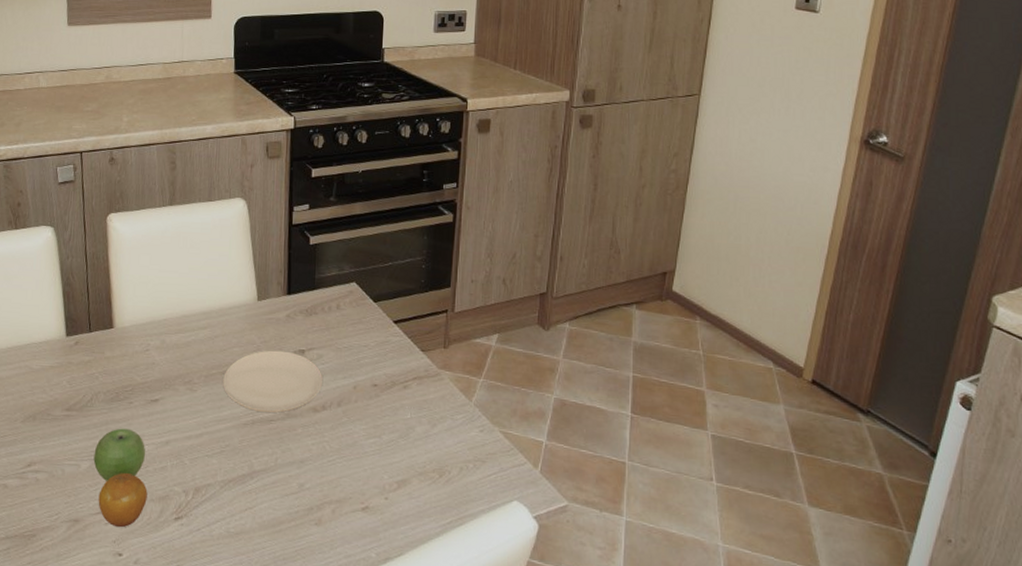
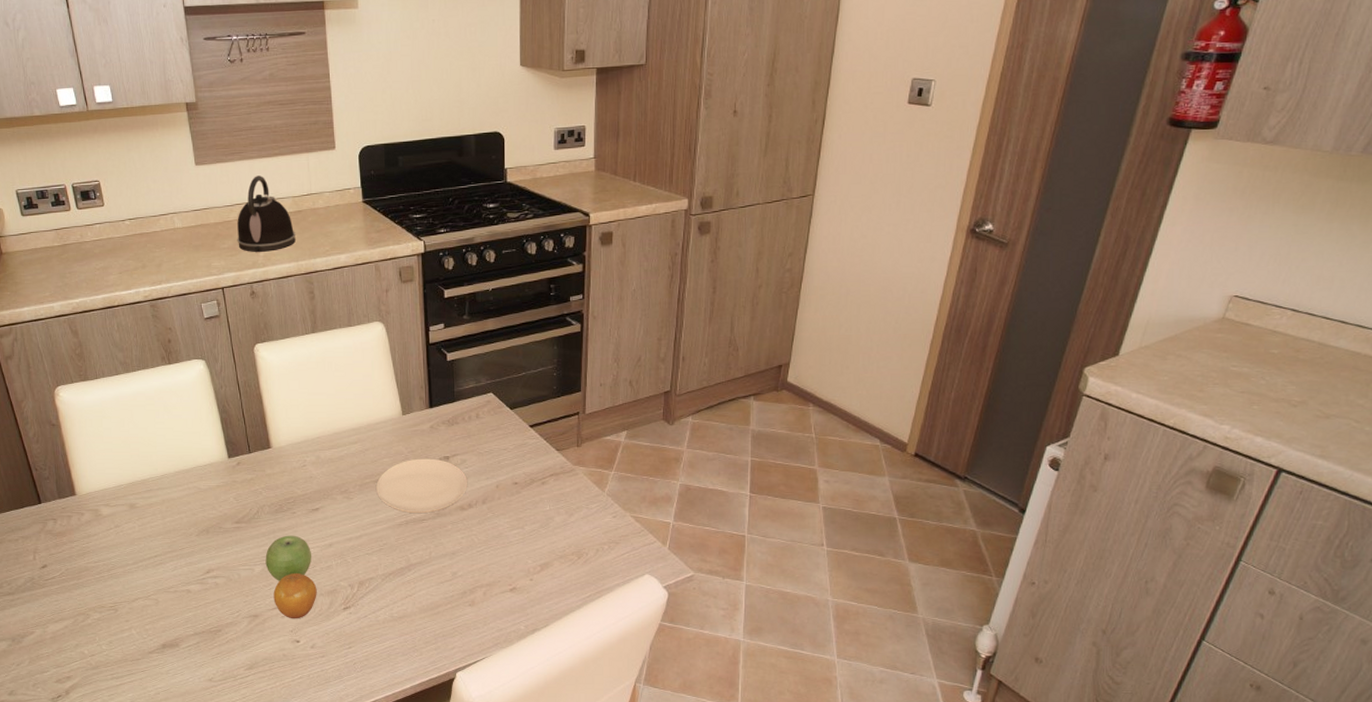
kettle: none [101,40,162,118] -> present [237,176,296,252]

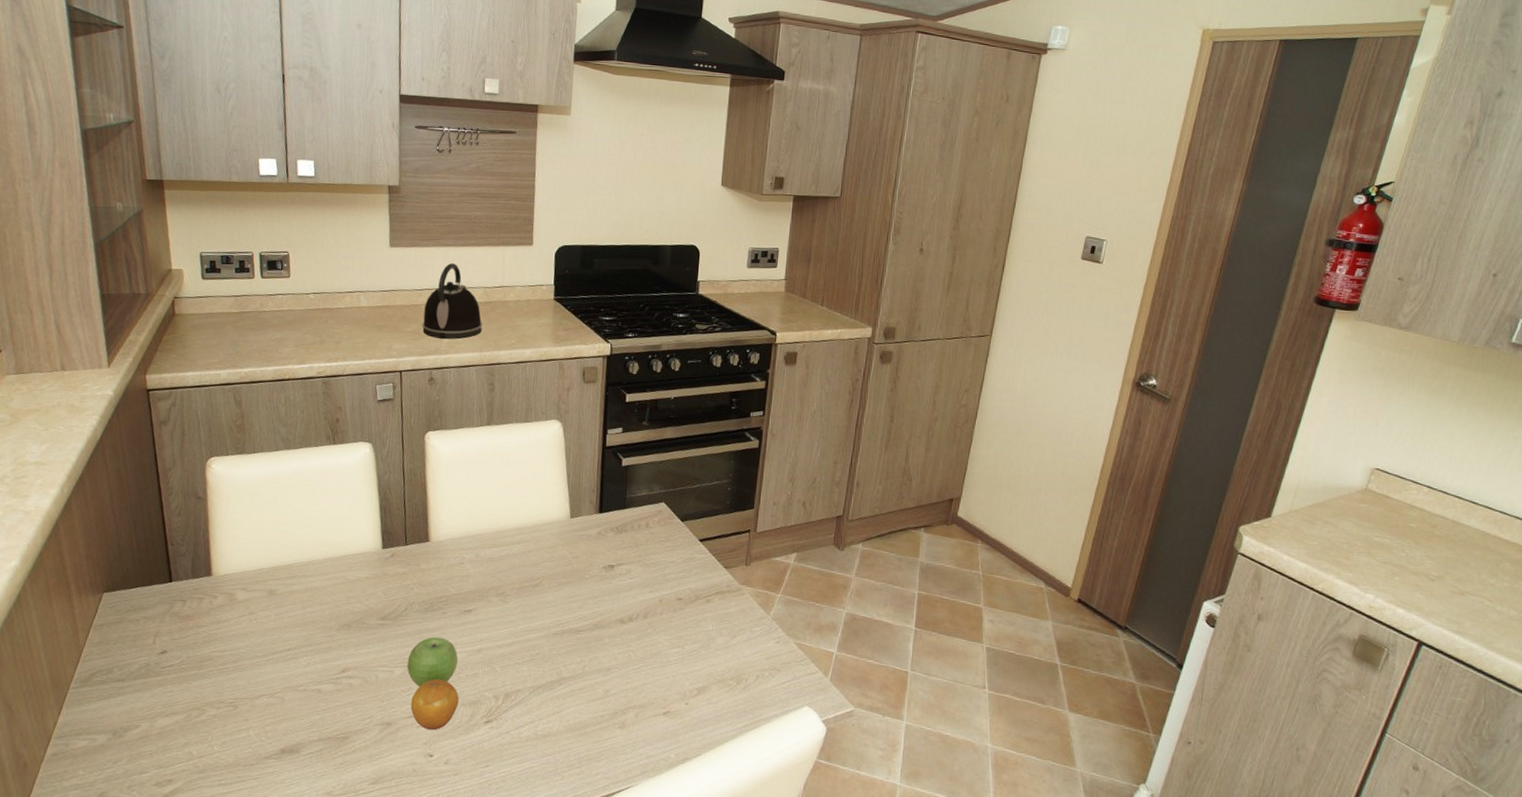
plate: present [376,458,468,514] -> none [534,564,631,624]

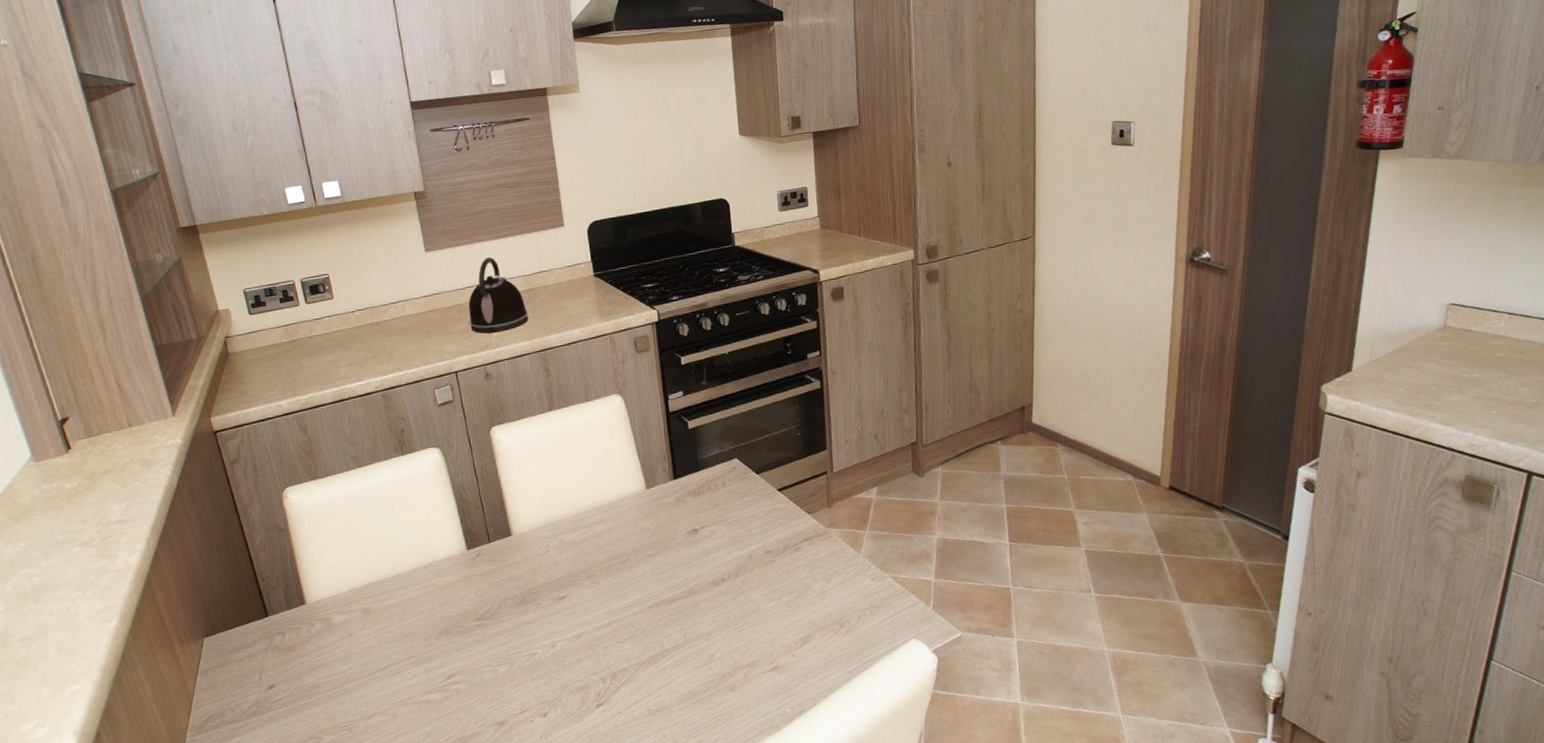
fruit: present [407,636,458,687] -> none [510,628,560,681]
fruit: present [410,678,459,731] -> none [520,669,567,723]

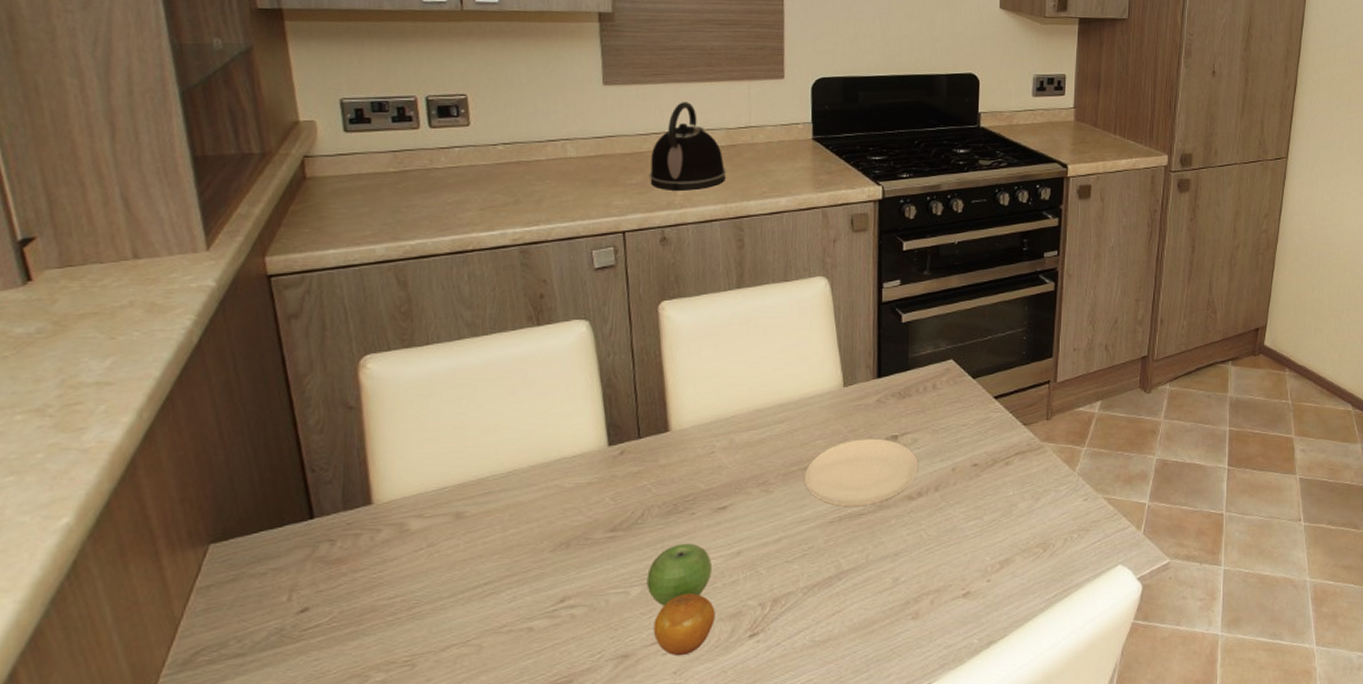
fruit: none [510,628,560,681] -> present [646,543,712,606]
fruit: none [520,669,567,723] -> present [653,592,715,656]
plate: none [623,532,719,594] -> present [804,438,919,507]

